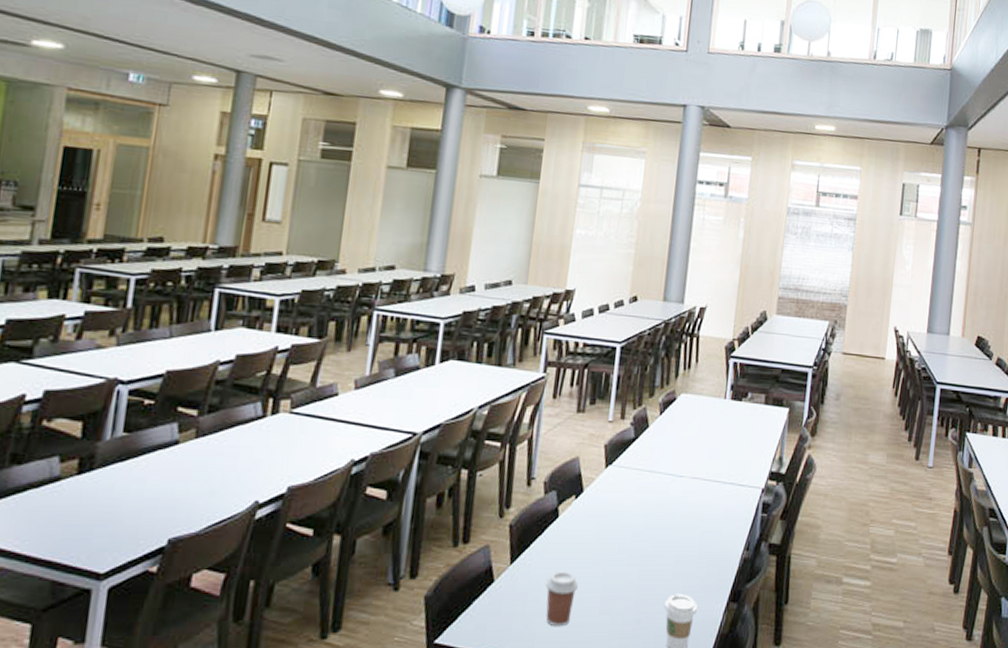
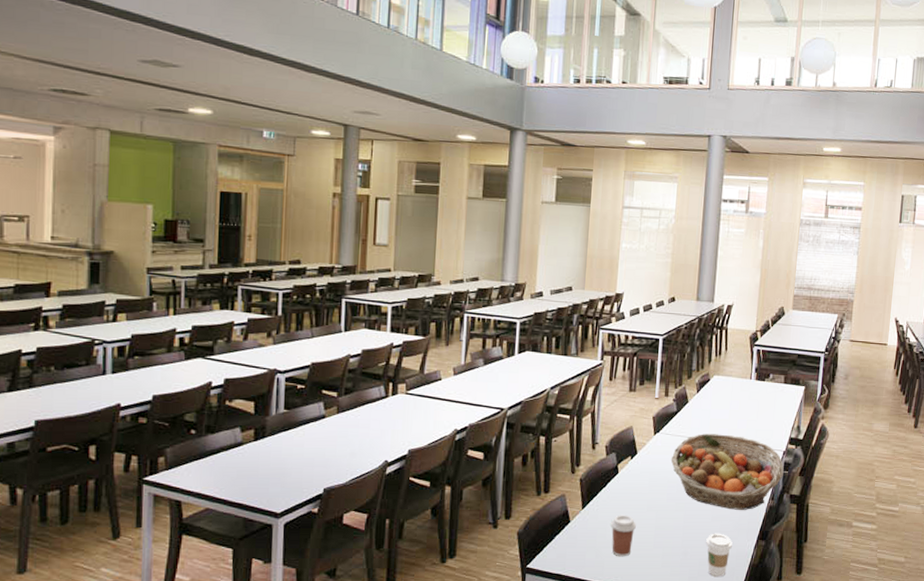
fruit basket: none [624,466,762,564] -> present [670,434,784,510]

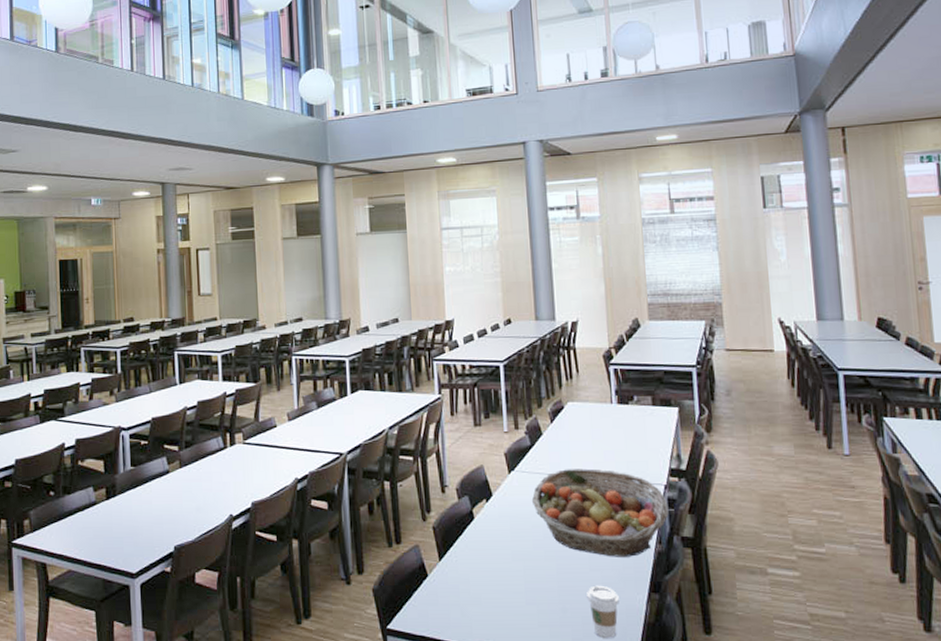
coffee cup: present [611,515,636,557] -> none [473,566,502,615]

